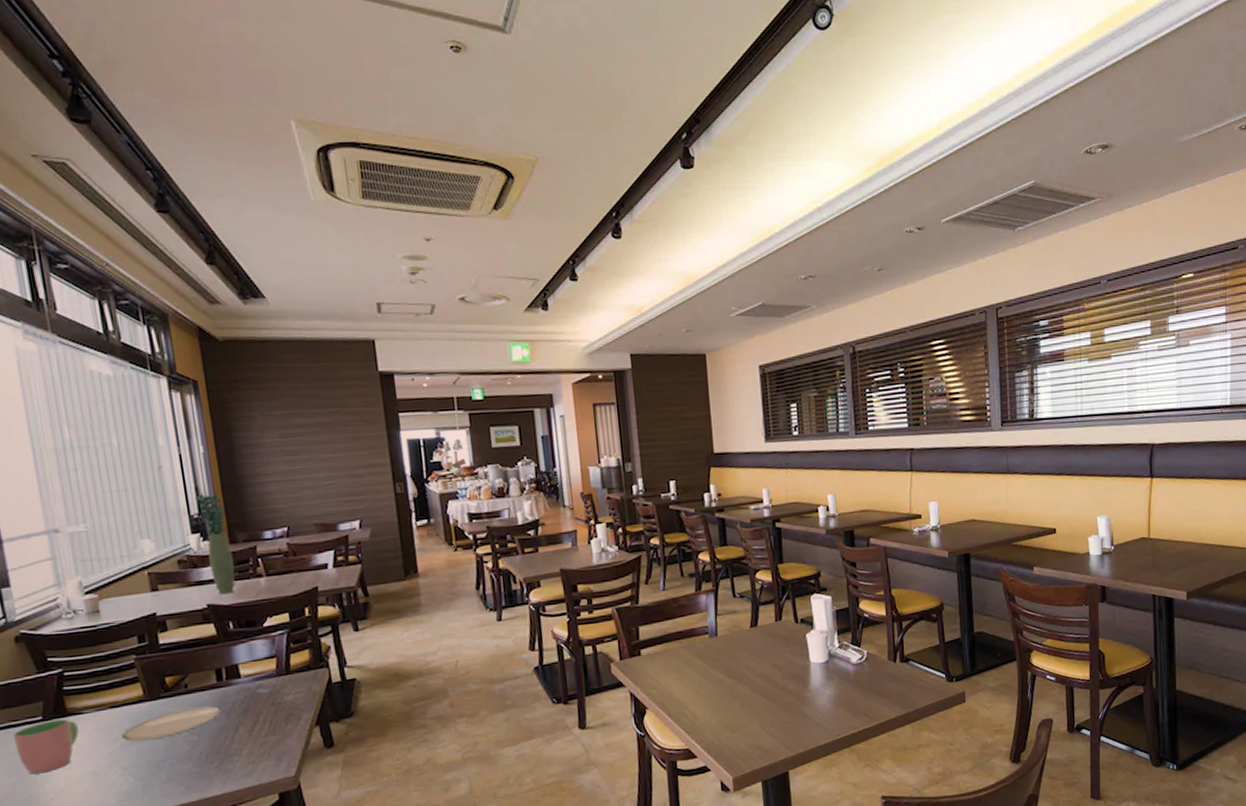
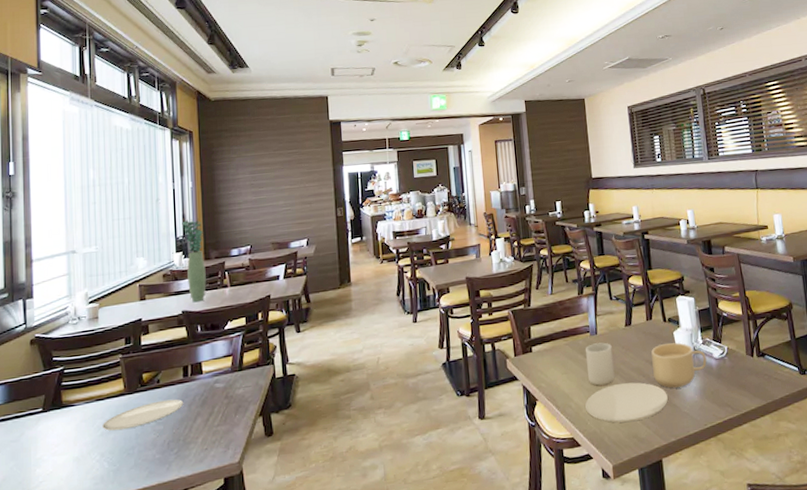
cup: present [13,719,79,775] -> none [18,410,69,460]
cup: none [702,645,737,693] -> present [585,342,615,386]
plate: none [702,689,797,733] -> present [585,382,668,423]
cup: none [780,646,843,696] -> present [651,342,707,388]

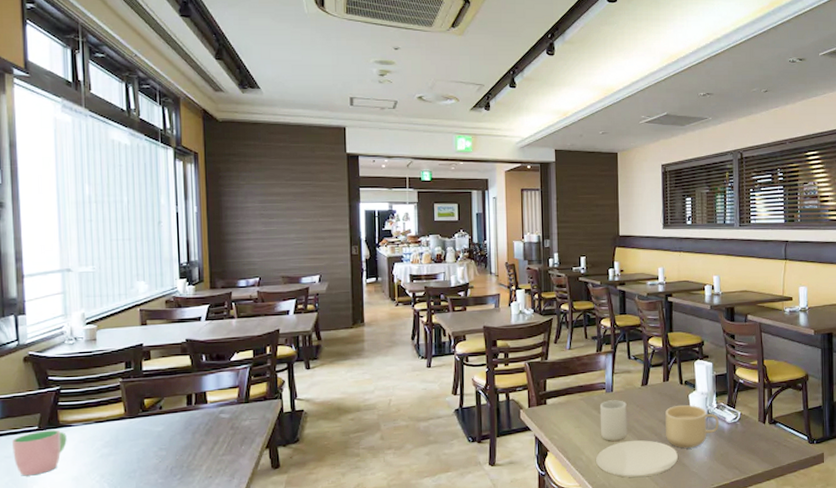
cup: none [18,410,69,460] -> present [12,430,67,476]
plate: present [102,399,184,431] -> none [102,426,188,454]
vase: present [182,217,206,303] -> none [186,243,212,332]

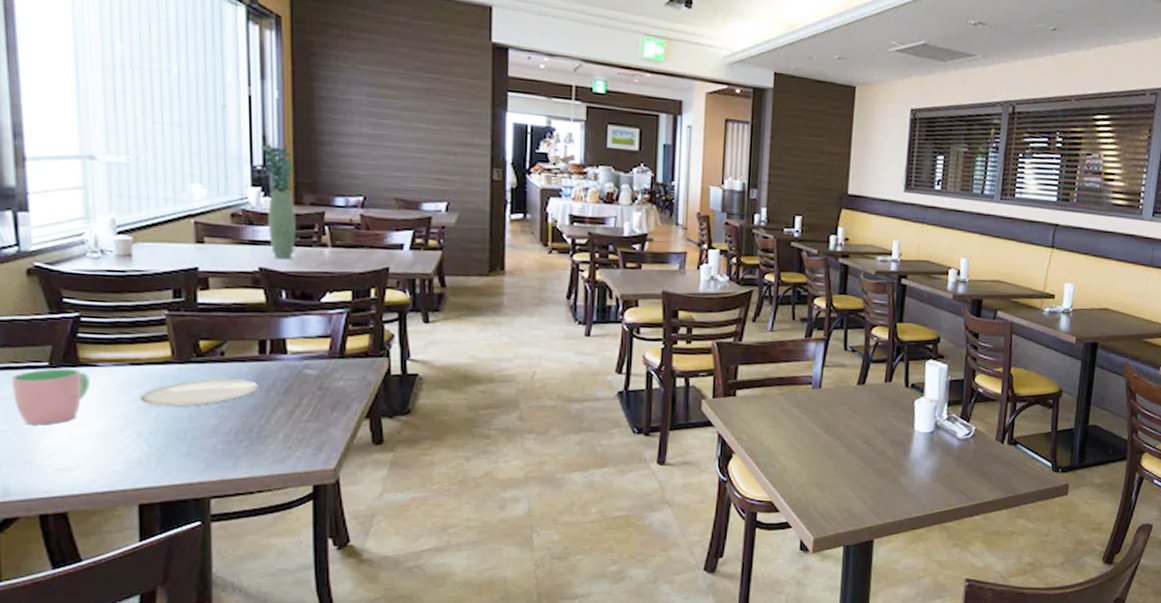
plate: none [102,426,188,454] -> present [140,378,259,408]
vase: none [186,243,212,332] -> present [261,139,296,260]
plate: present [596,440,678,478] -> none [792,449,893,494]
cup: present [599,400,627,441] -> none [800,398,837,448]
cup: present [665,404,719,448] -> none [881,412,948,464]

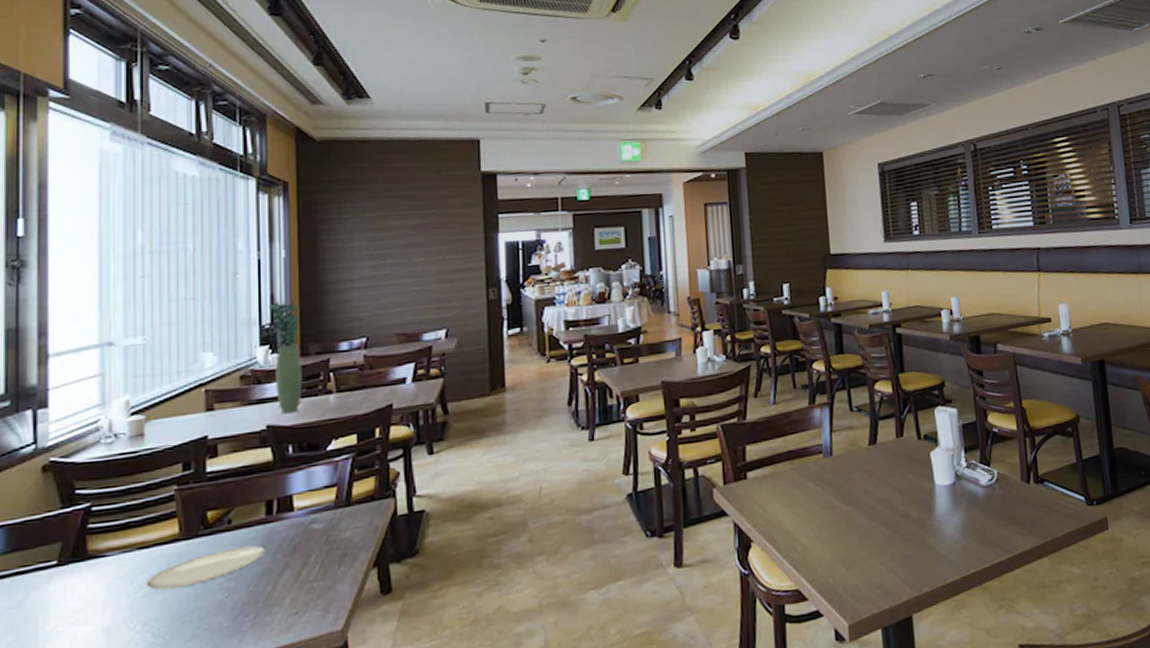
cup: present [12,368,90,425] -> none [20,563,97,633]

